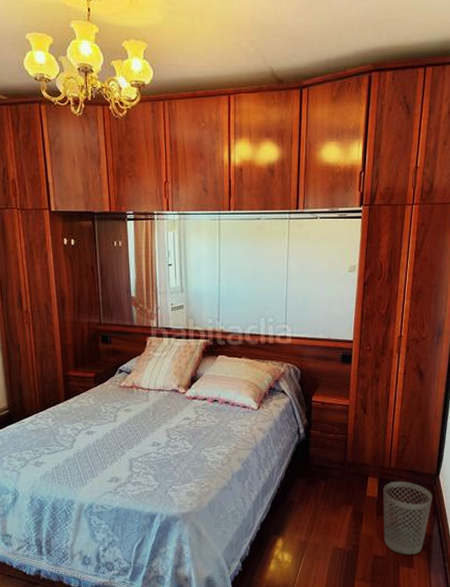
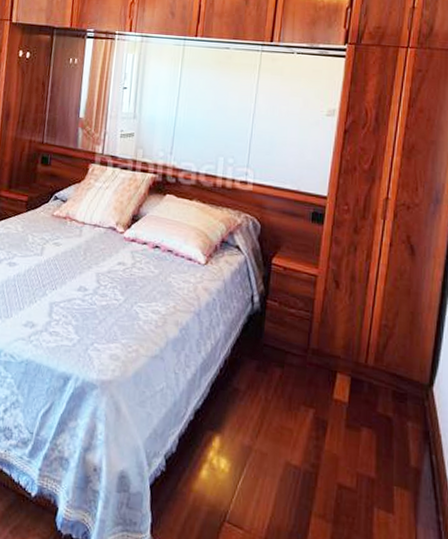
wastebasket: present [383,481,432,555] -> none [353,385,423,494]

